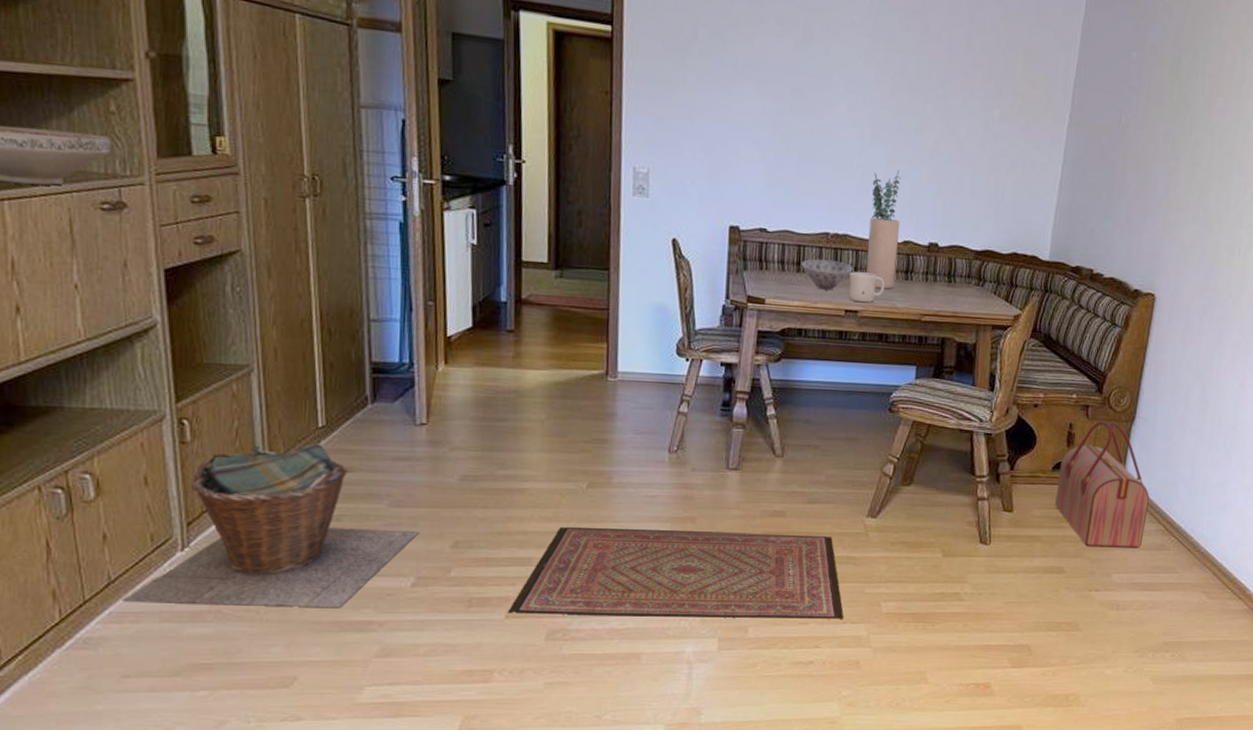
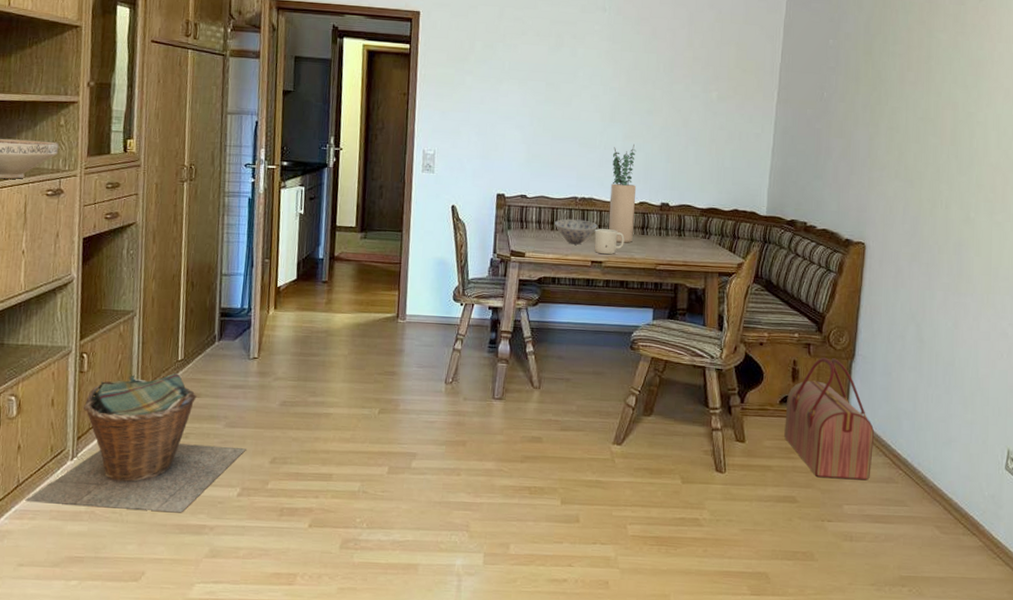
area rug: present [508,526,844,619] -> none [311,447,594,540]

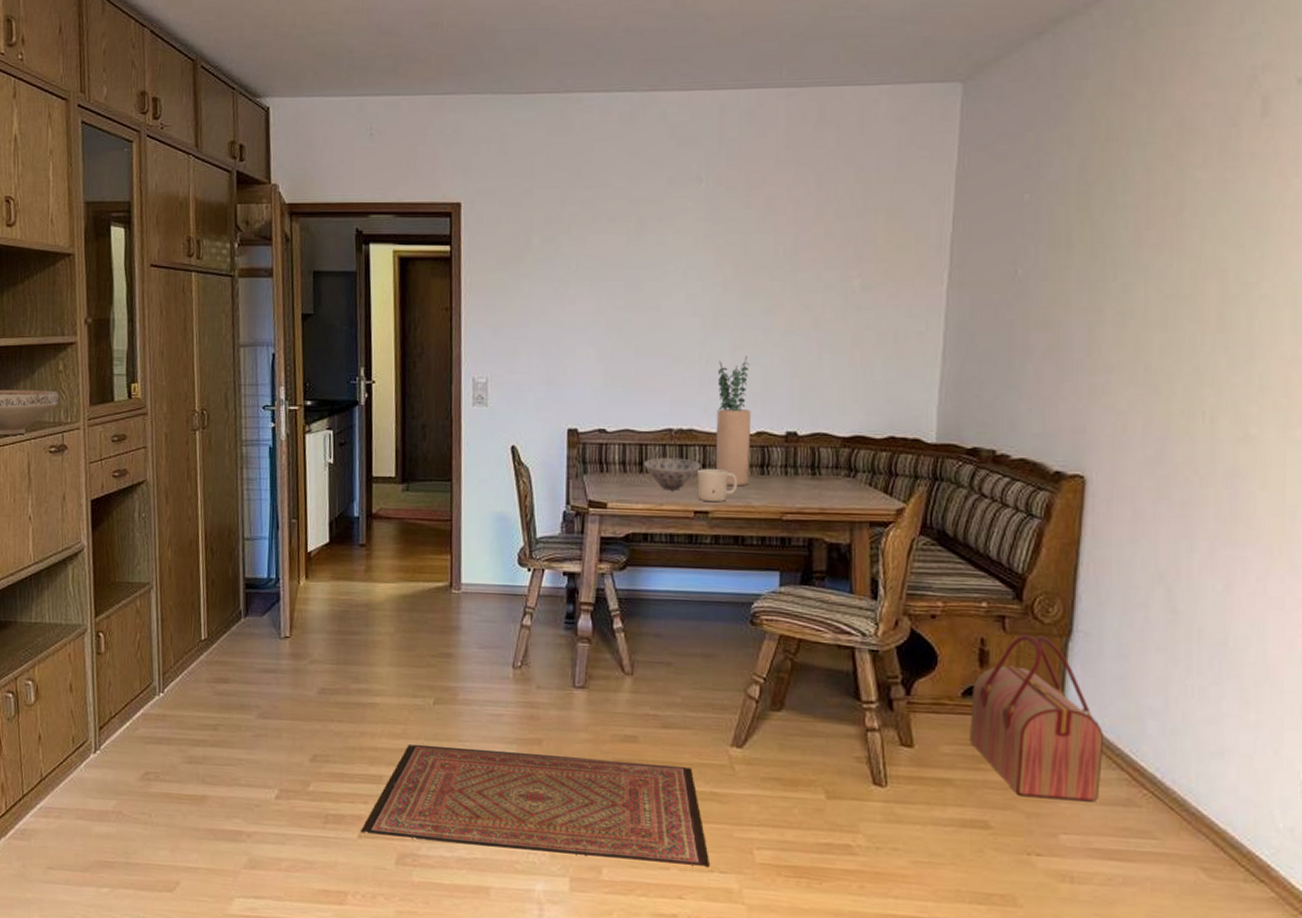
laundry basket: present [25,373,246,513] -> none [49,655,283,816]
area rug: none [311,447,594,540] -> present [361,744,709,867]

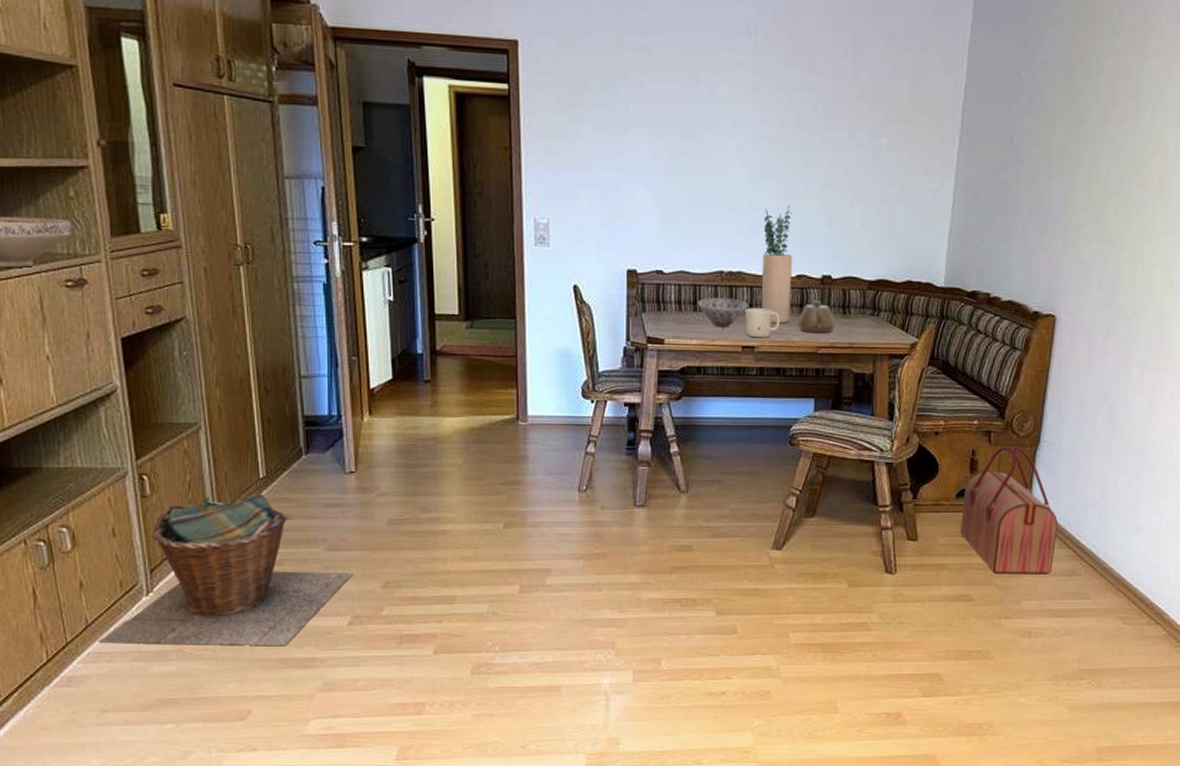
laundry basket: none [49,655,283,816] -> present [98,493,353,647]
area rug: present [361,744,709,867] -> none [436,565,753,650]
teapot: none [758,459,803,498] -> present [797,299,835,334]

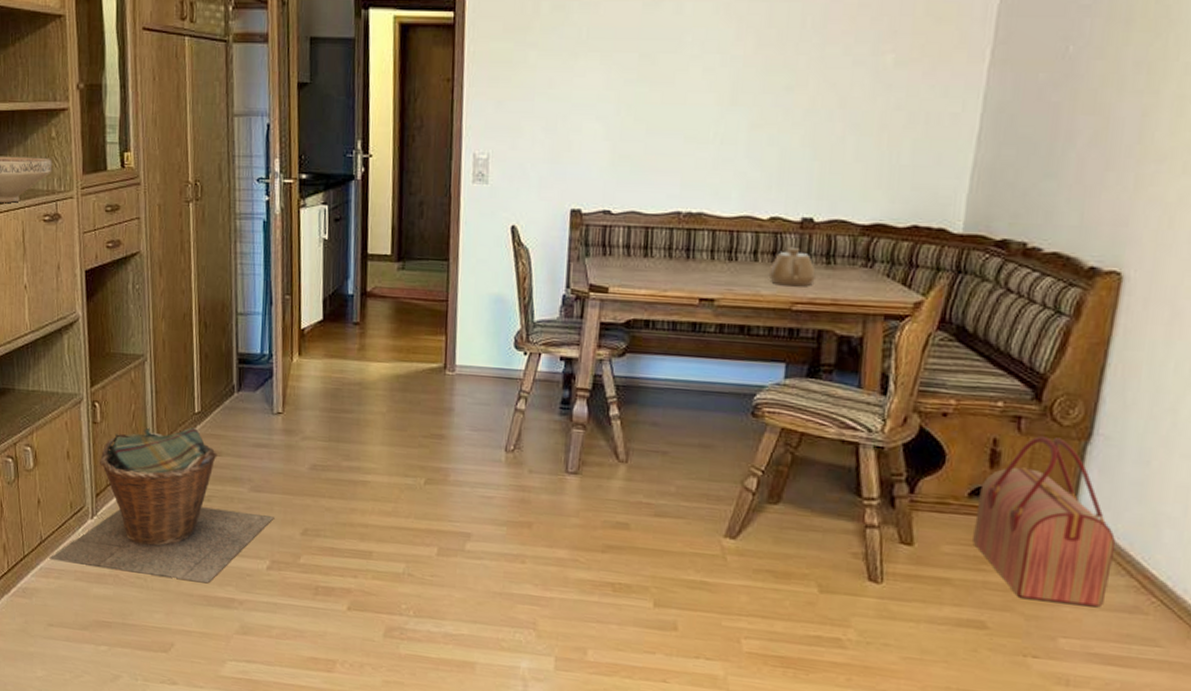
bowl: present [698,297,748,328] -> none [649,241,709,277]
mug: present [745,308,780,338] -> none [703,254,747,290]
vase: present [760,205,793,324] -> none [723,135,768,275]

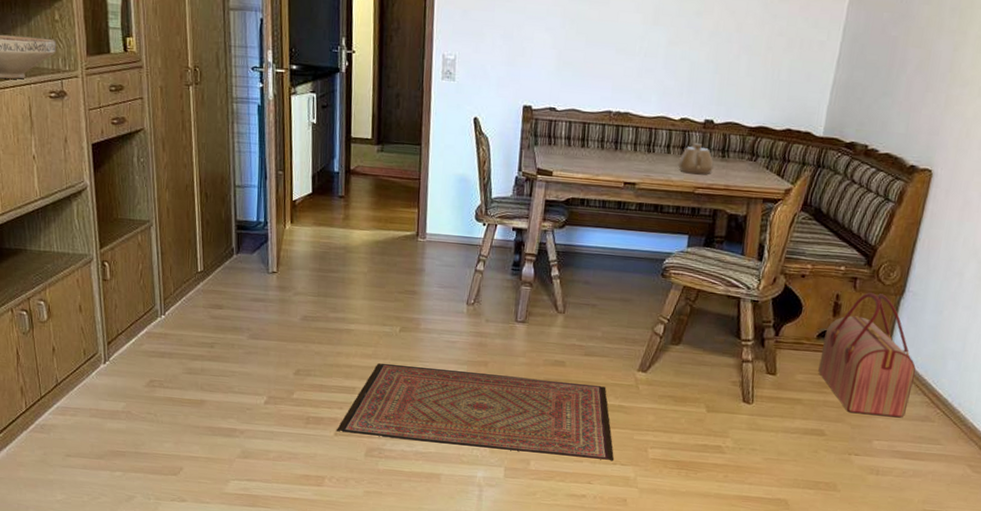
laundry basket: present [49,427,274,584] -> none [65,284,271,417]
area rug: none [350,522,696,653] -> present [337,363,614,460]

